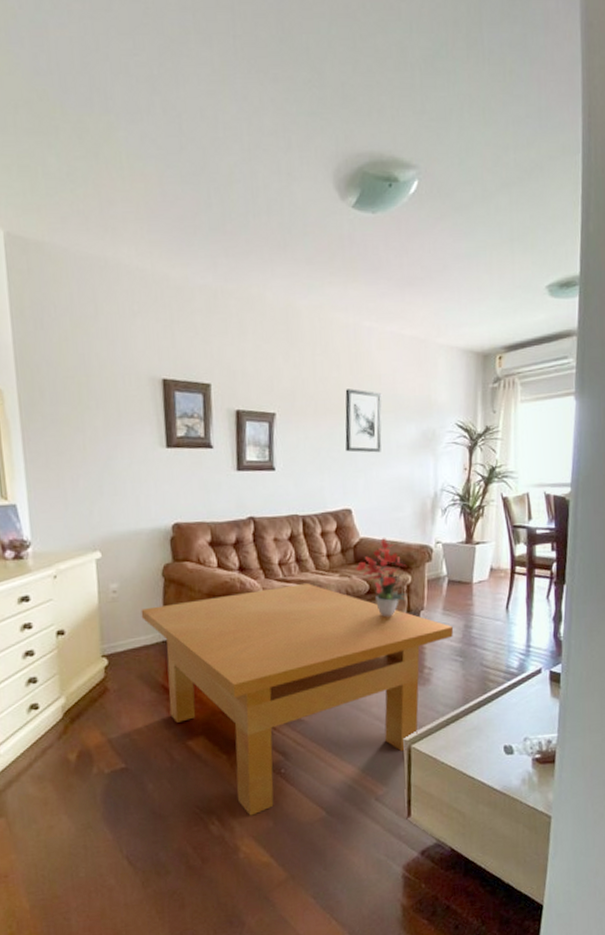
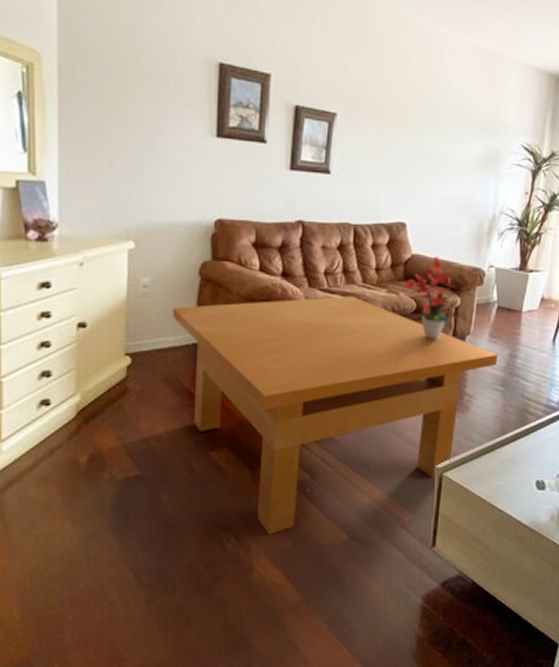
wall art: present [345,389,382,453] -> none [406,96,450,167]

